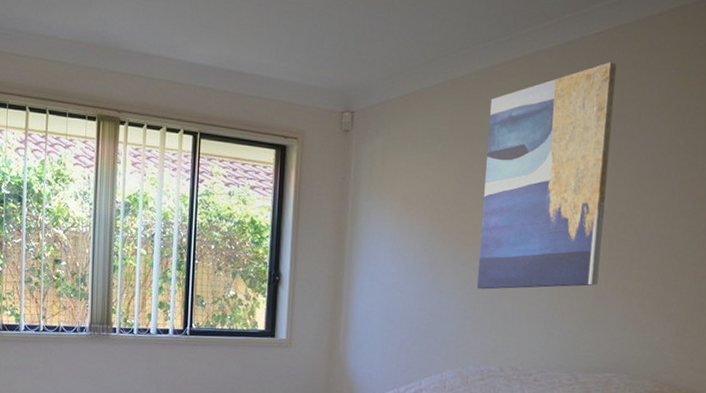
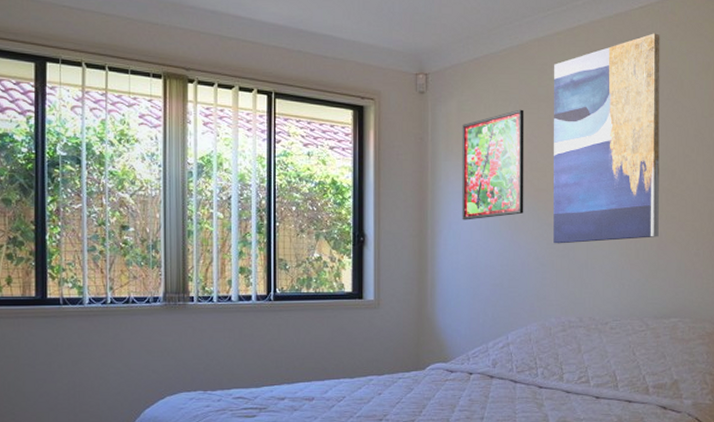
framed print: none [380,147,455,263] -> present [462,109,524,220]

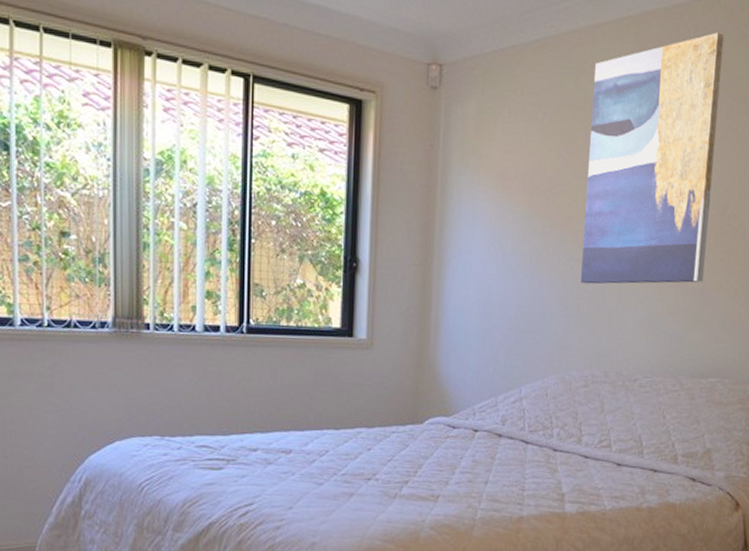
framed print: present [462,109,524,220] -> none [475,117,557,250]

